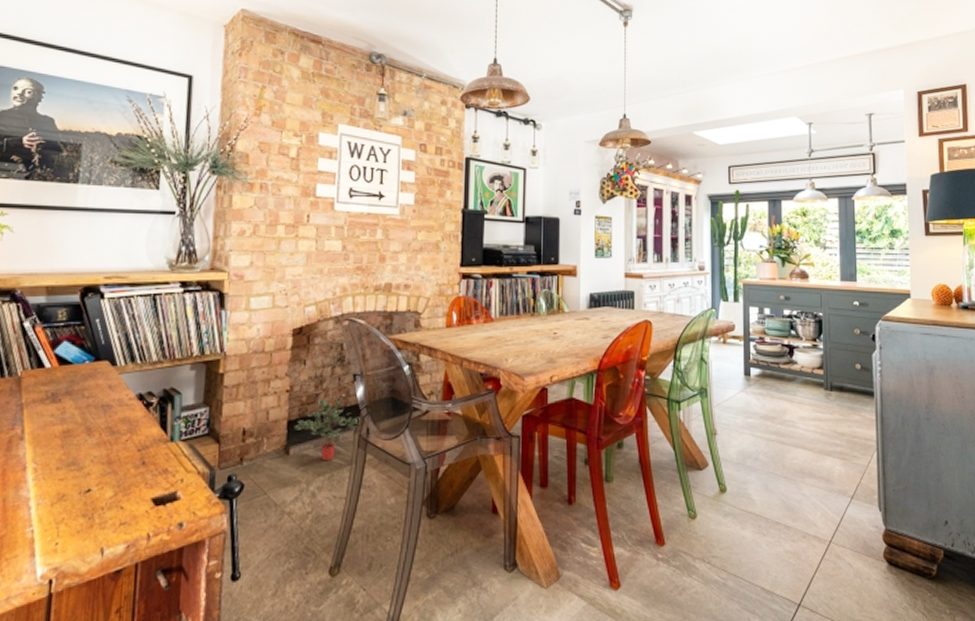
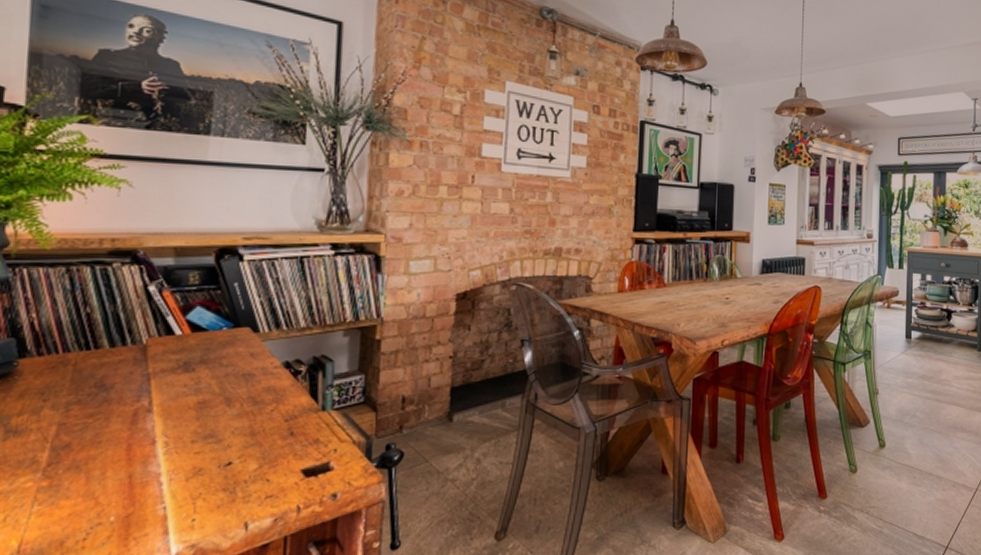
potted plant: present [294,399,360,462] -> none [457,365,528,428]

